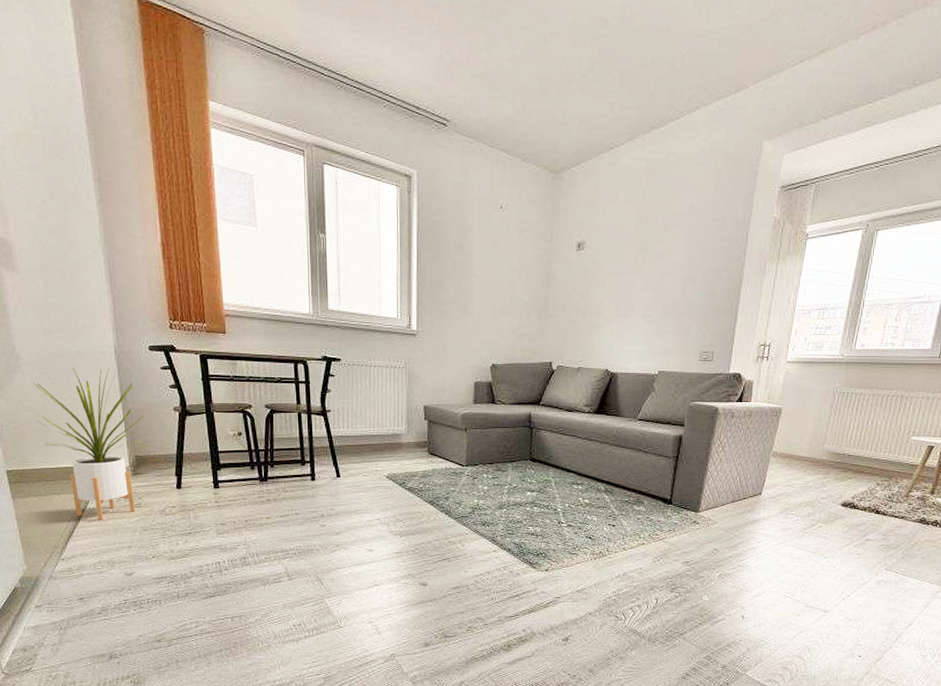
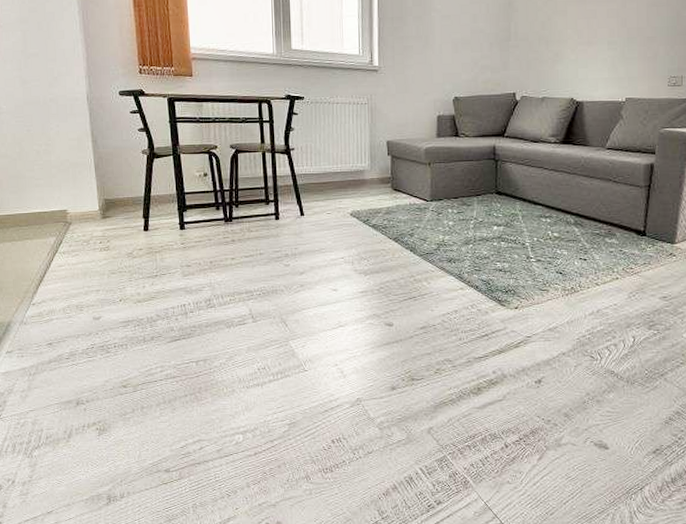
house plant: present [33,367,145,521] -> none [10,114,114,265]

